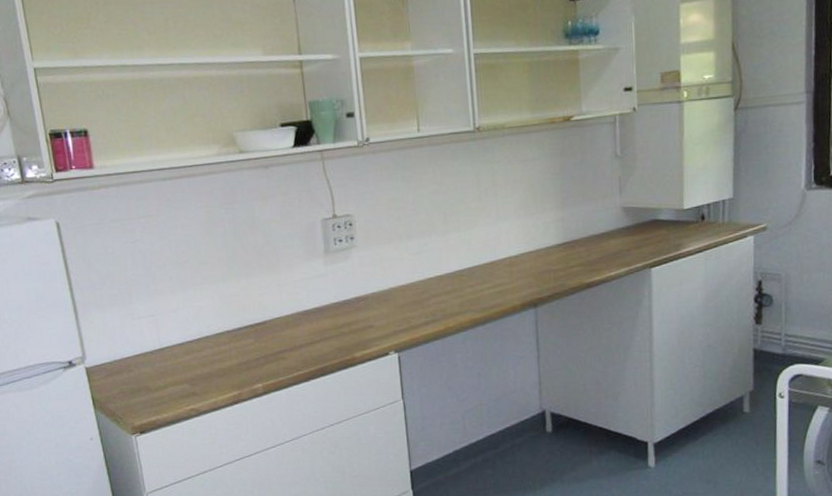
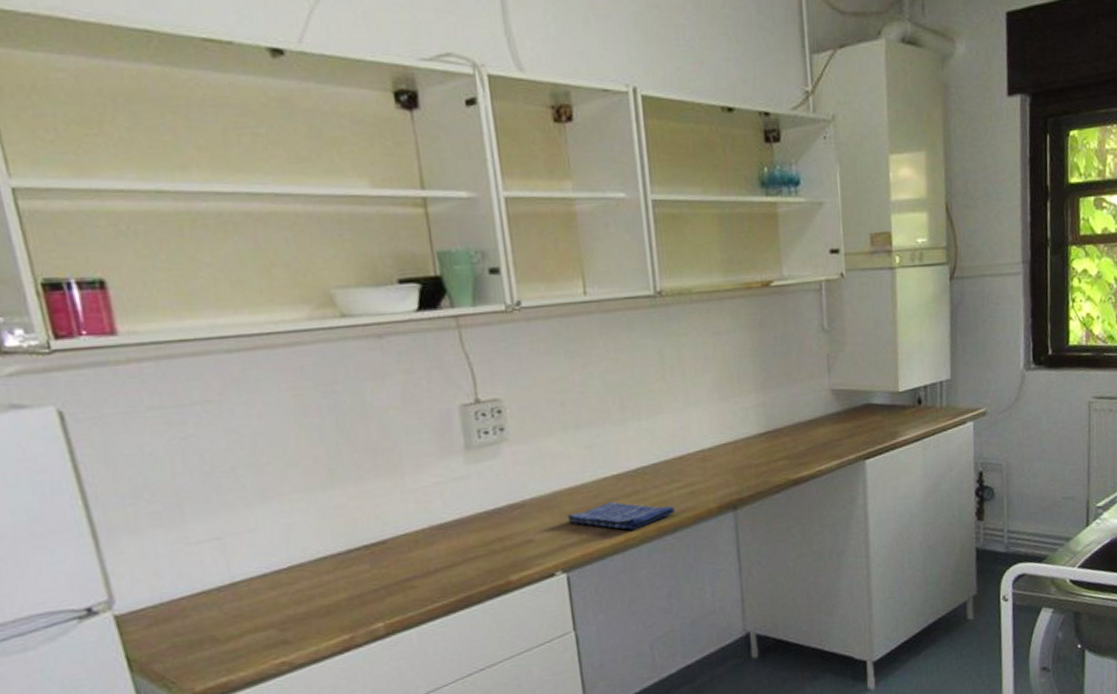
dish towel: none [400,297,486,321] -> present [567,502,675,530]

